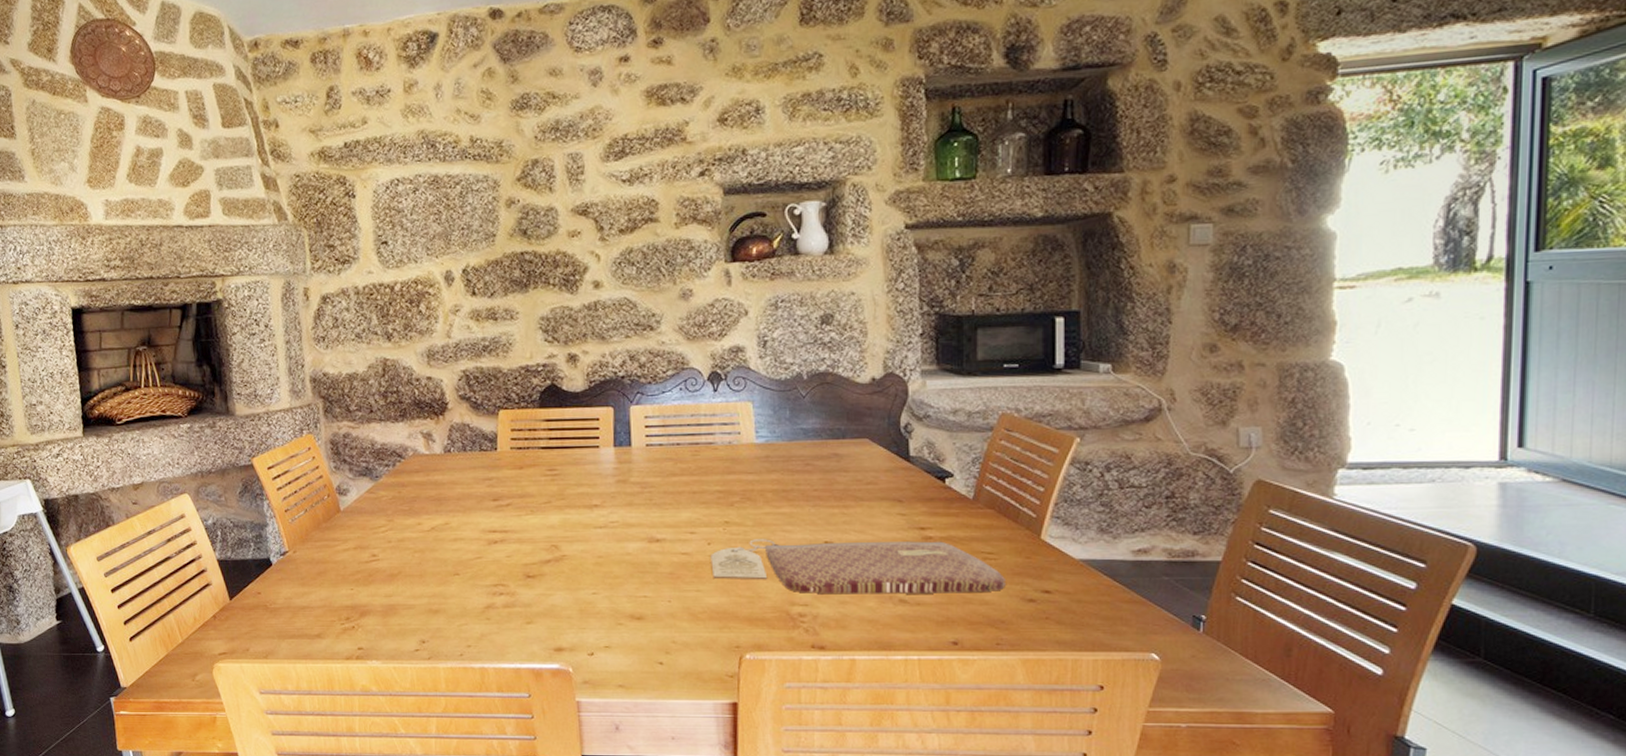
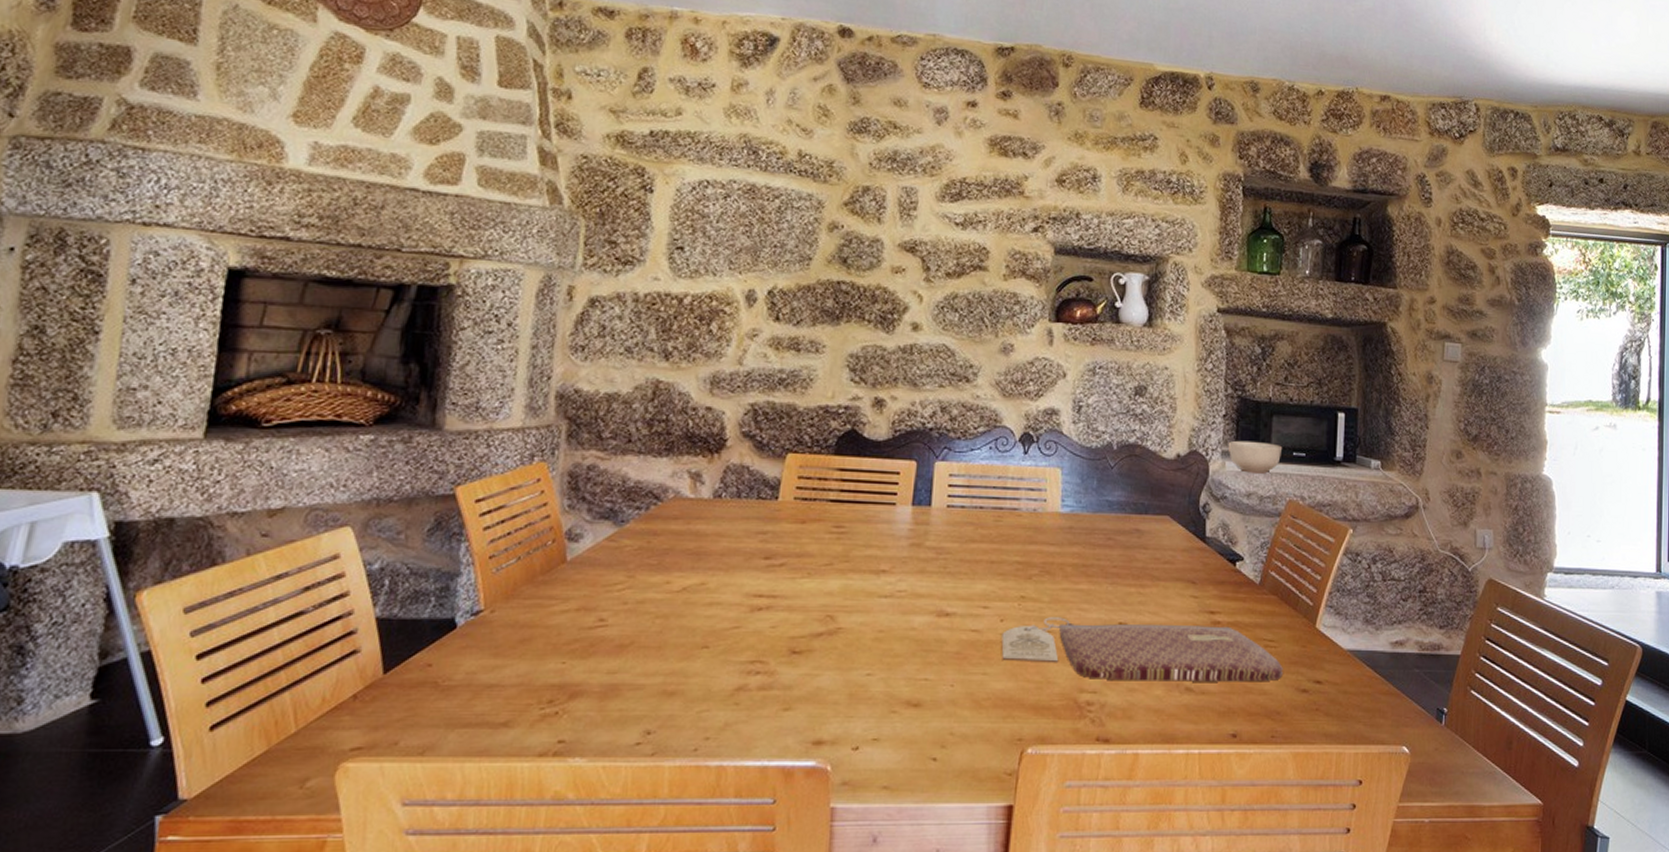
bowl: none [927,356,991,390] -> present [1228,440,1283,474]

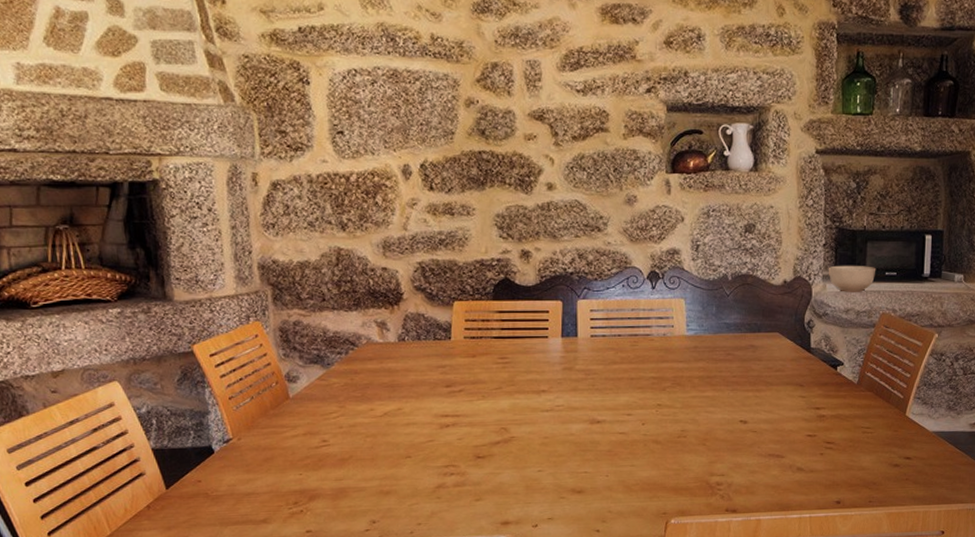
placemat: present [1001,617,1283,682] -> none [644,418,878,465]

